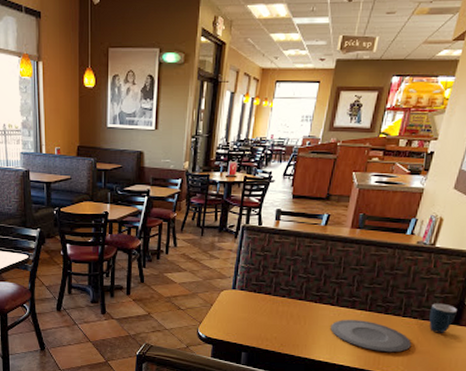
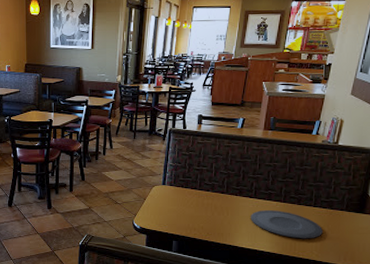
mug: present [429,303,457,333] -> none [337,194,361,221]

